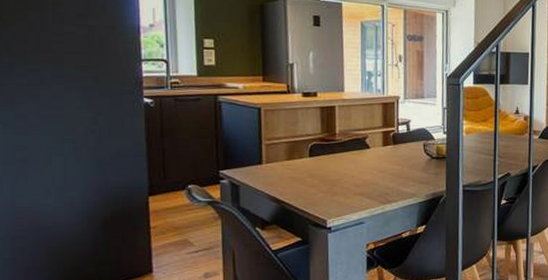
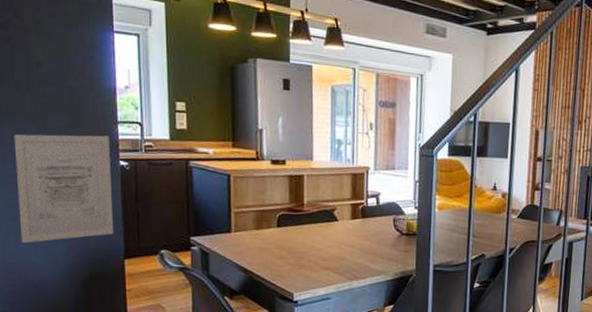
wall art: none [26,73,137,185] -> present [14,134,114,243]

